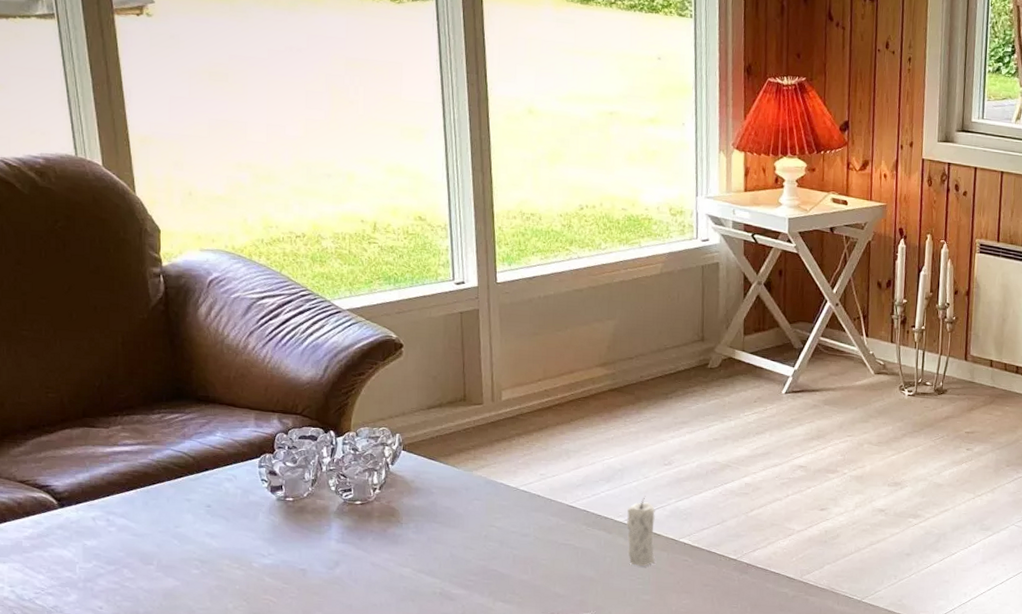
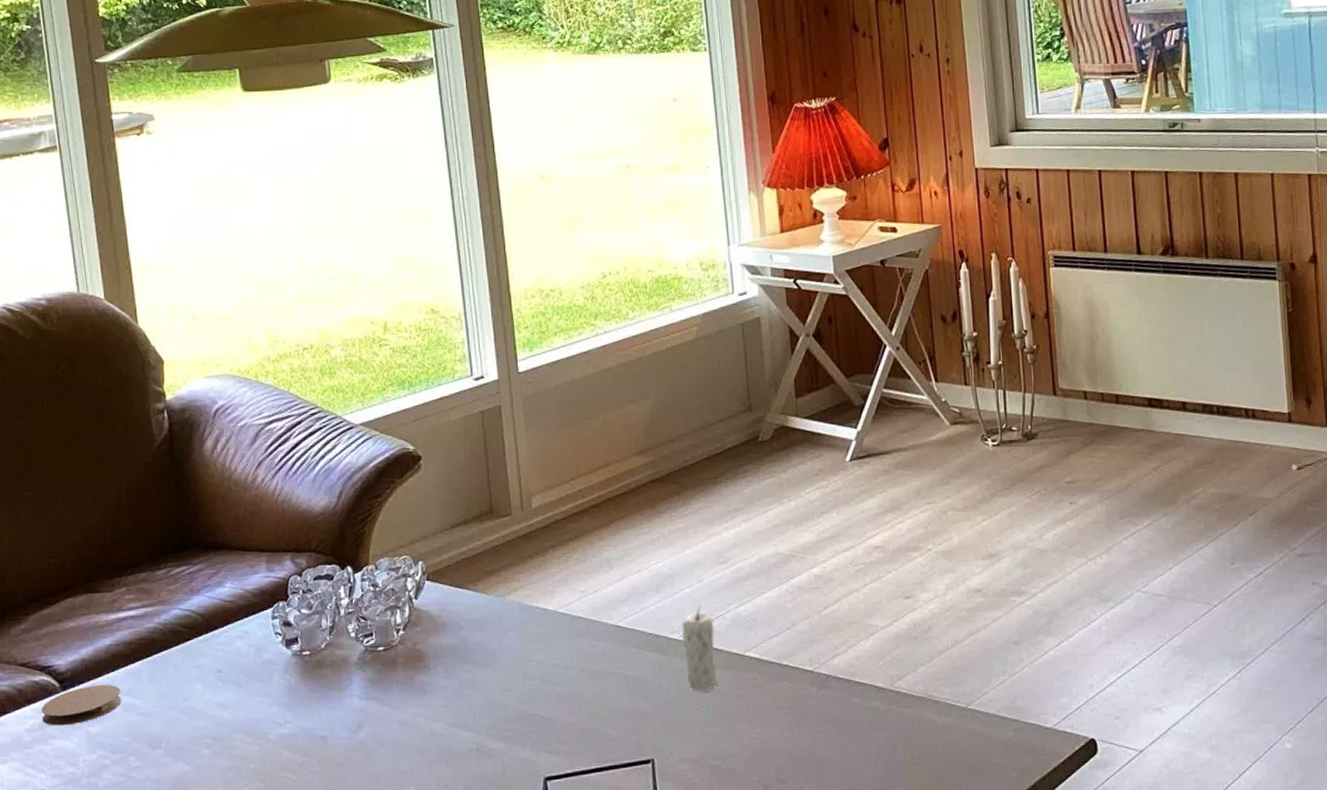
coaster: none [39,505,117,537] -> present [41,684,122,726]

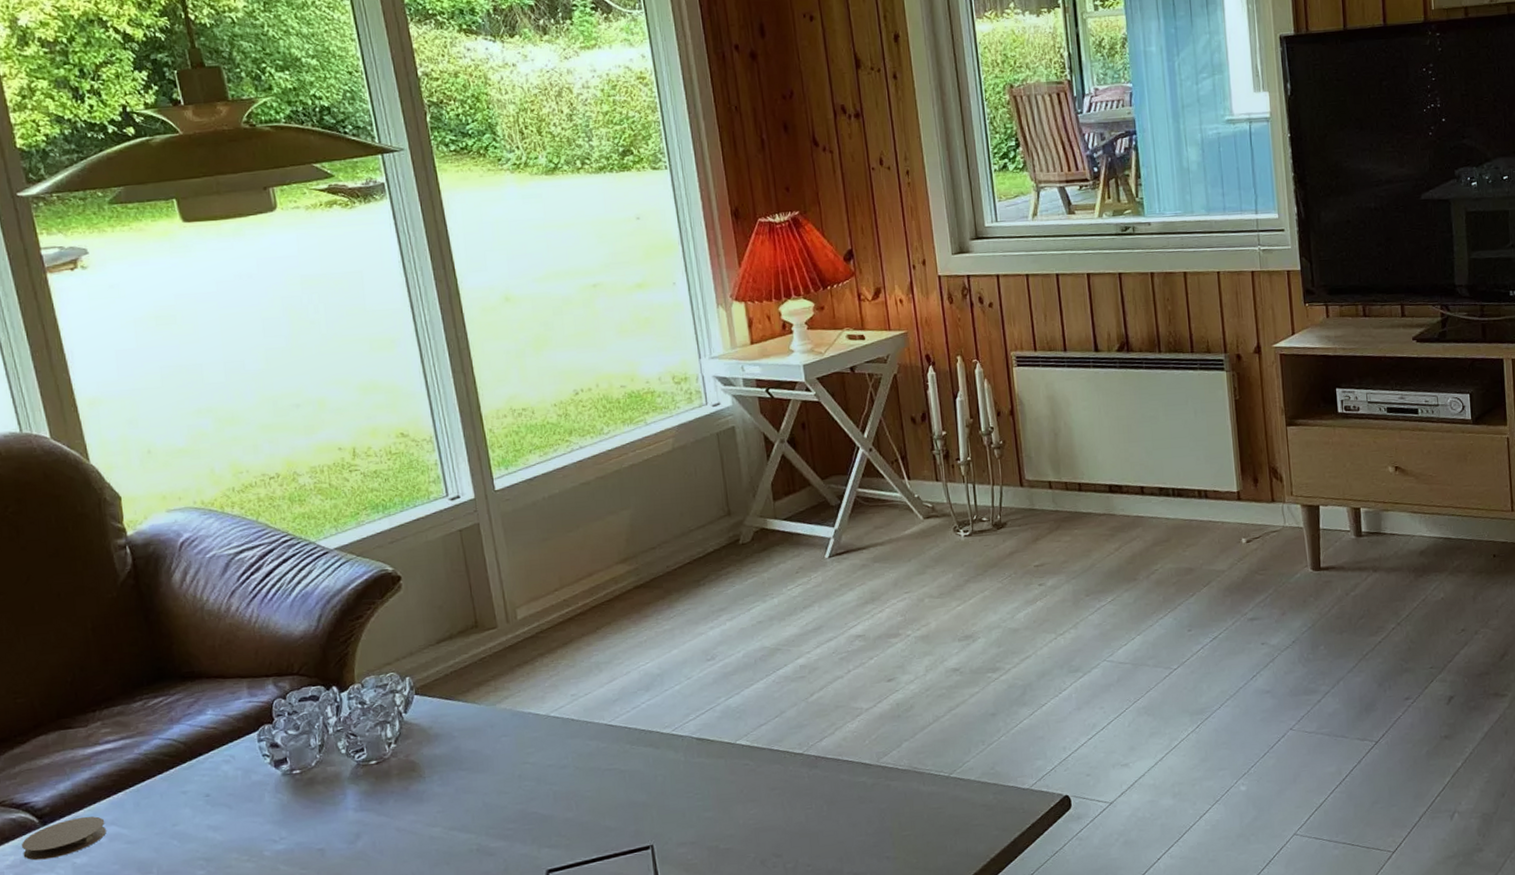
candle: present [682,604,720,691] -> none [673,699,713,780]

